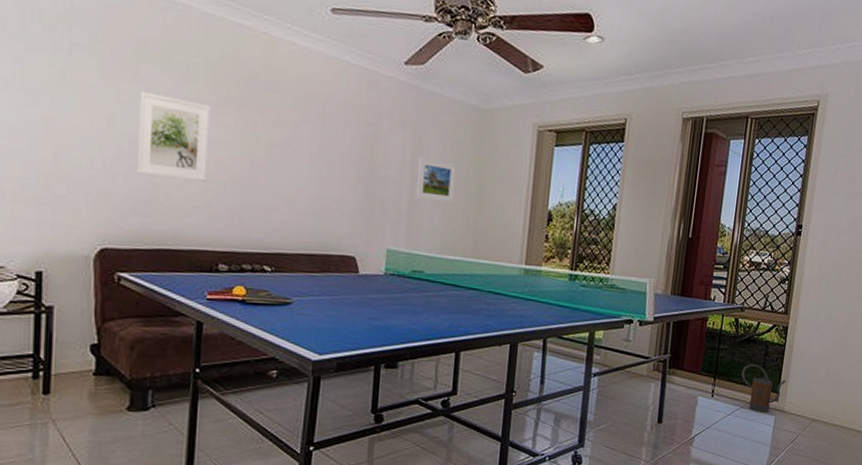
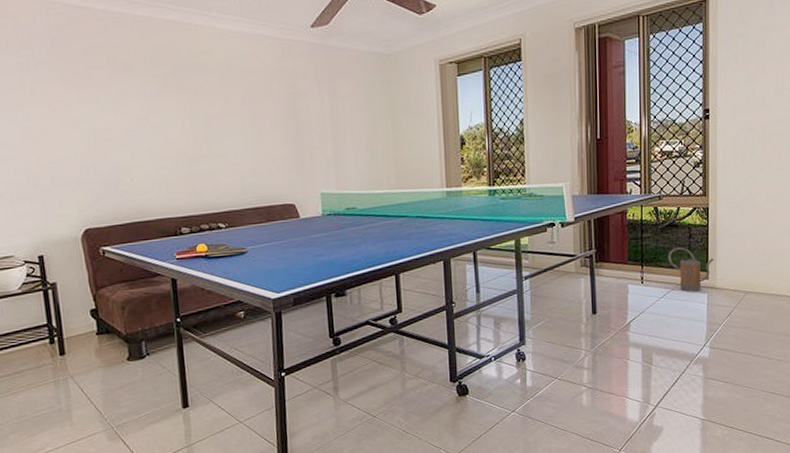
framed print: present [137,92,211,181] -> none [95,92,161,162]
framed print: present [415,157,457,204] -> none [336,106,373,145]

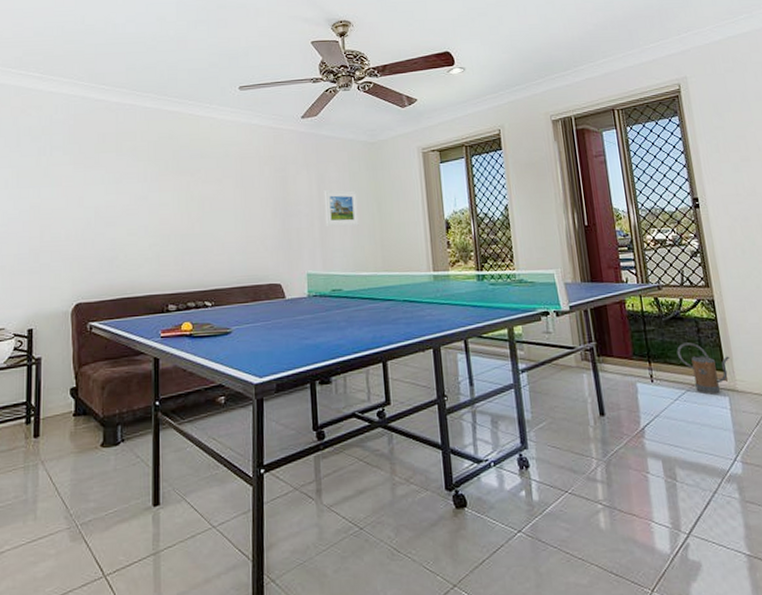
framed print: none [336,106,373,145] -> present [323,190,359,227]

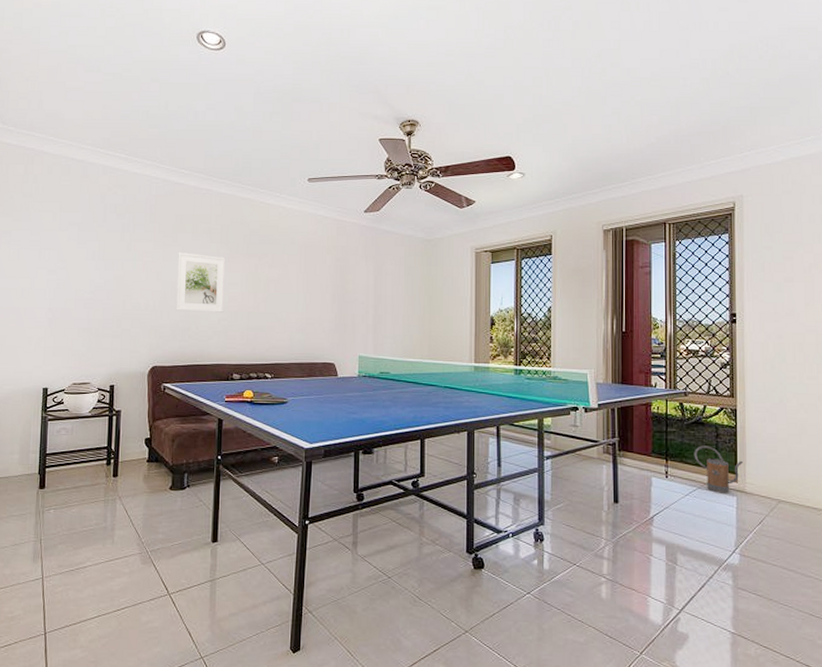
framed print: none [101,174,155,239] -> present [176,252,226,312]
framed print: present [323,190,359,227] -> none [379,281,410,316]

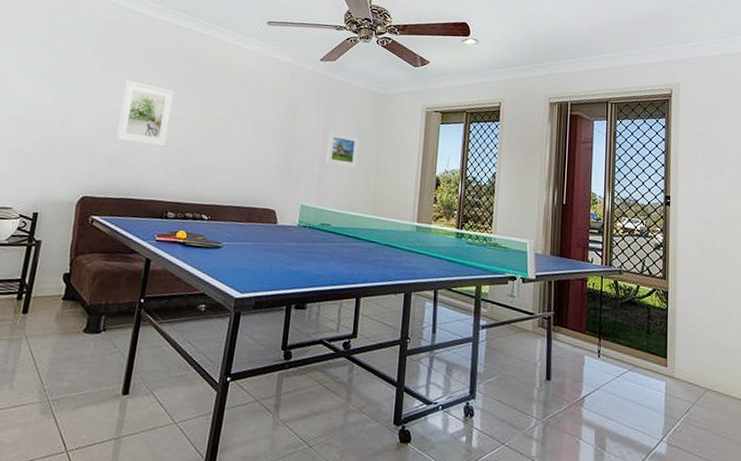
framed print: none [379,281,410,316] -> present [325,131,359,169]
watering can: present [694,445,744,494] -> none [626,326,674,378]

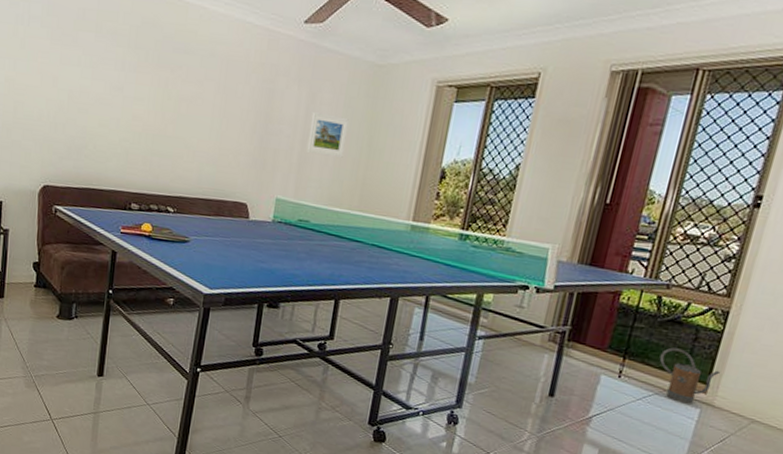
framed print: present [116,81,175,147] -> none [72,55,133,132]
watering can: none [626,326,674,378] -> present [659,347,721,405]

